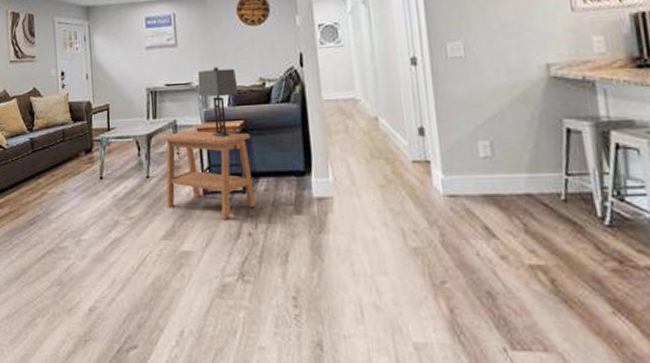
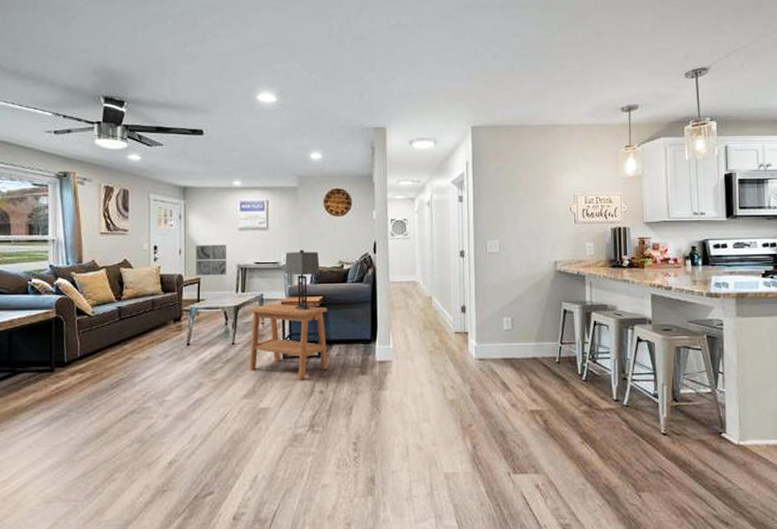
wall art: none [103,66,137,102] -> present [196,244,227,276]

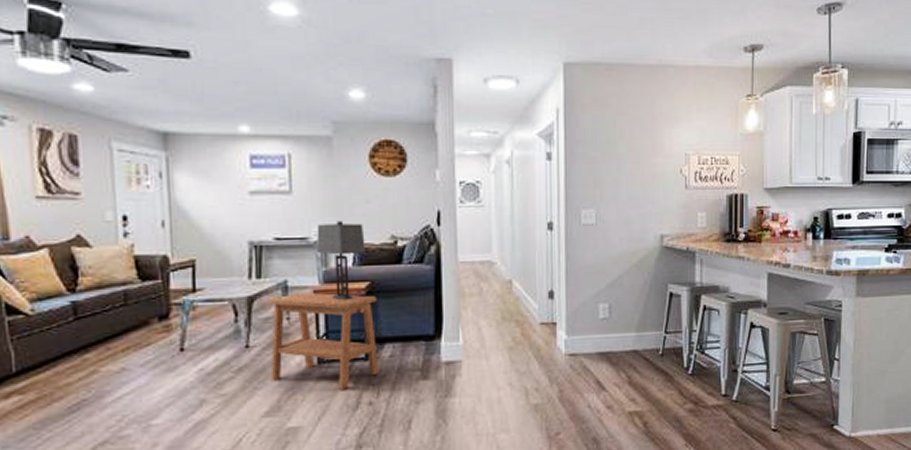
wall art: present [196,244,227,276] -> none [187,214,235,257]

